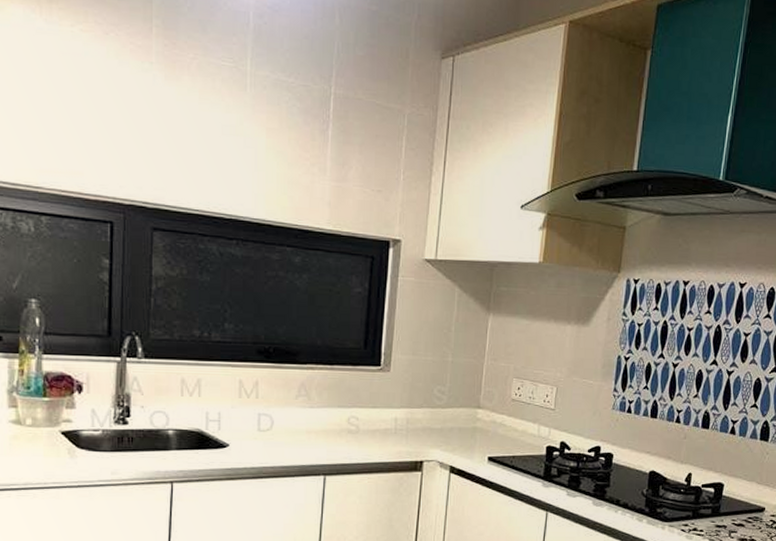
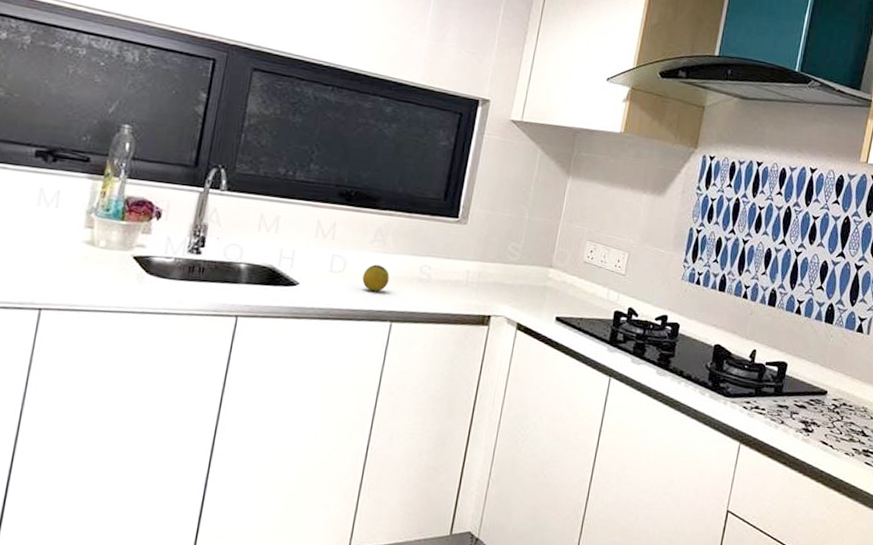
fruit: none [291,420,318,447] -> present [362,264,390,292]

